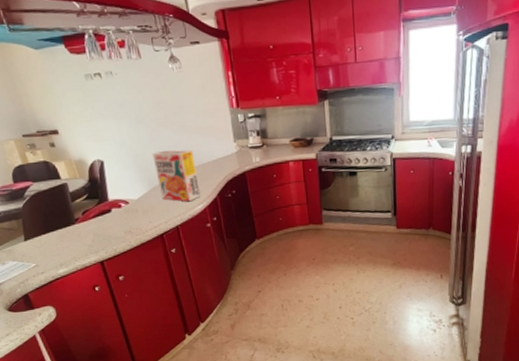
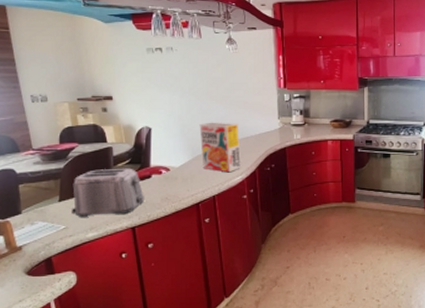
toaster: none [34,203,108,256] -> present [72,168,144,218]

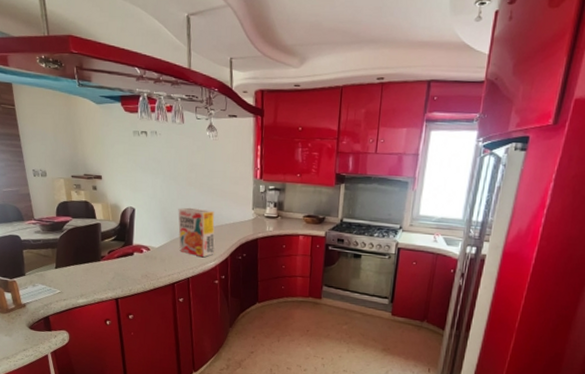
toaster: present [72,168,144,218] -> none [66,243,127,286]

